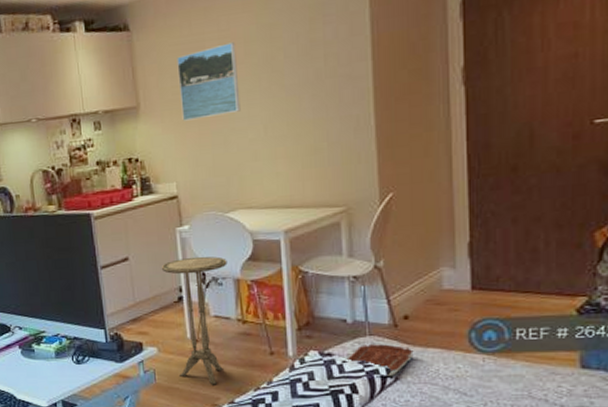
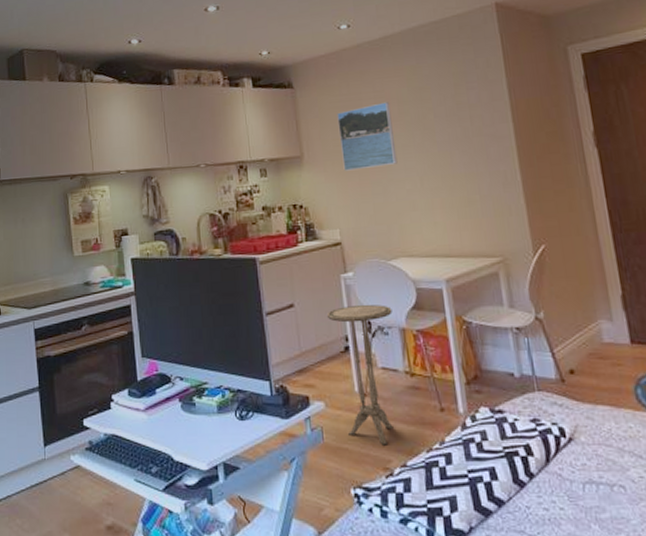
notebook: present [346,344,414,377] -> none [517,400,585,438]

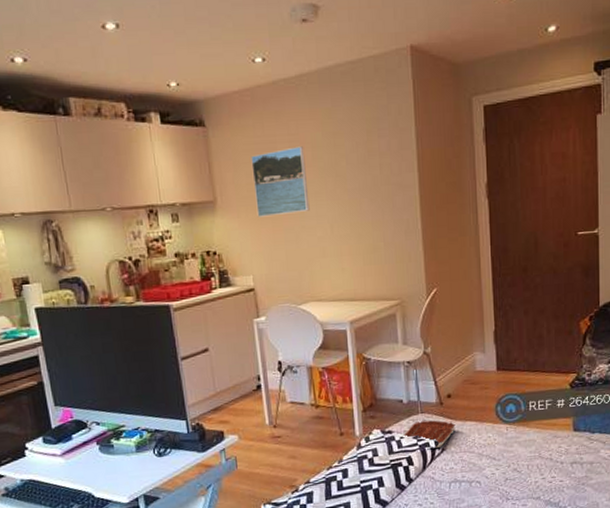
side table: present [326,304,393,446] -> none [240,346,301,468]
notebook: none [517,400,585,438] -> present [403,420,456,449]

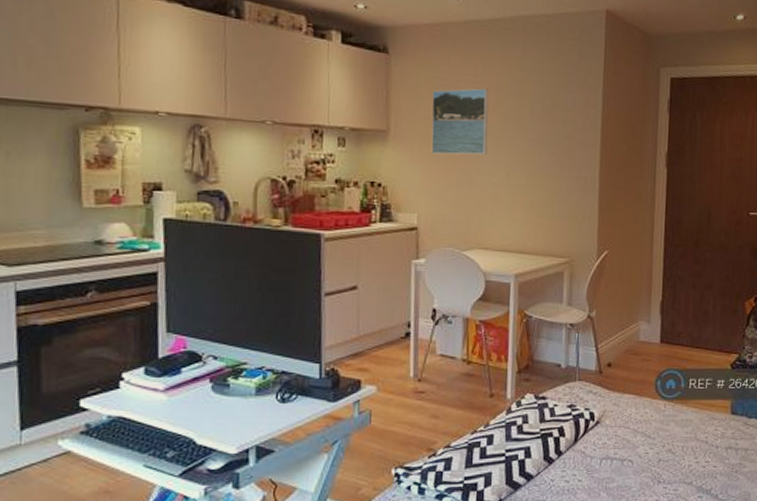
notebook: present [403,420,456,449] -> none [557,389,613,421]

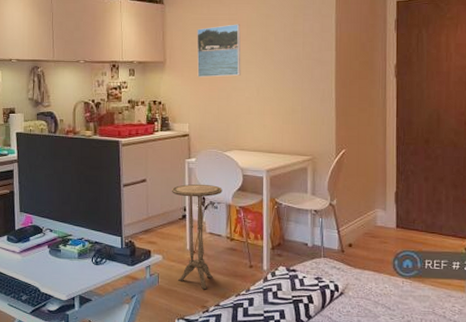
side table: none [391,292,459,428] -> present [171,184,223,290]

